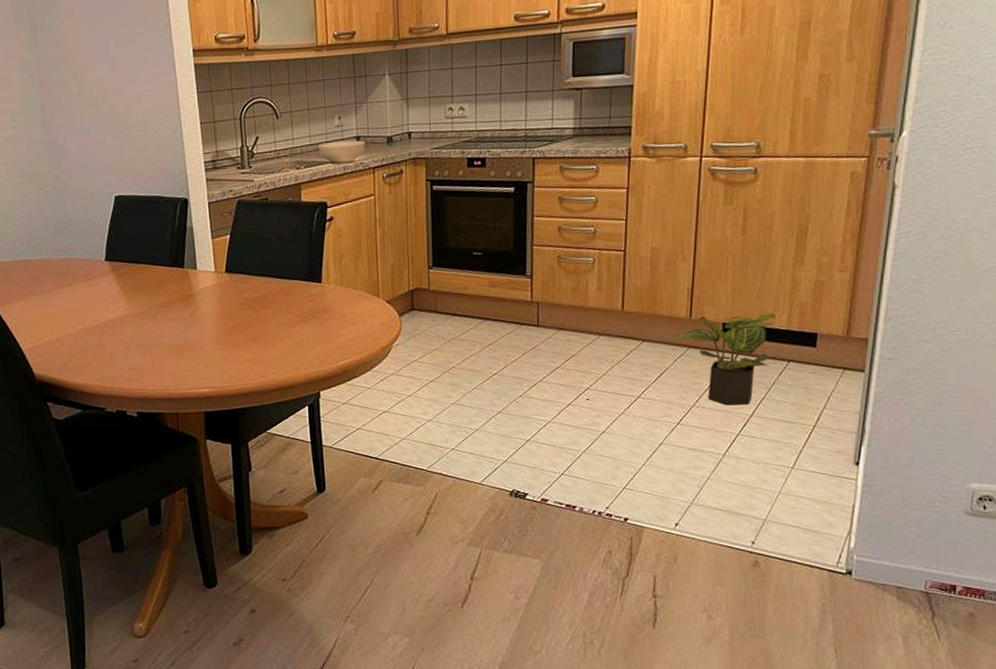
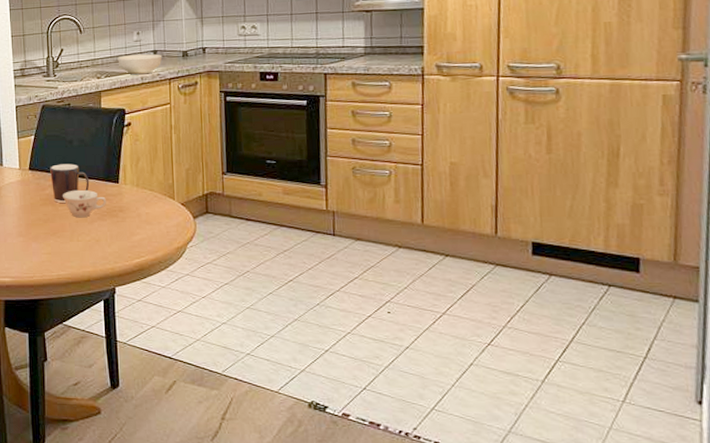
mug: none [248,264,291,308] -> present [50,164,90,204]
teacup: none [263,292,309,321] -> present [63,190,106,217]
potted plant: present [673,313,777,406] -> none [479,234,592,329]

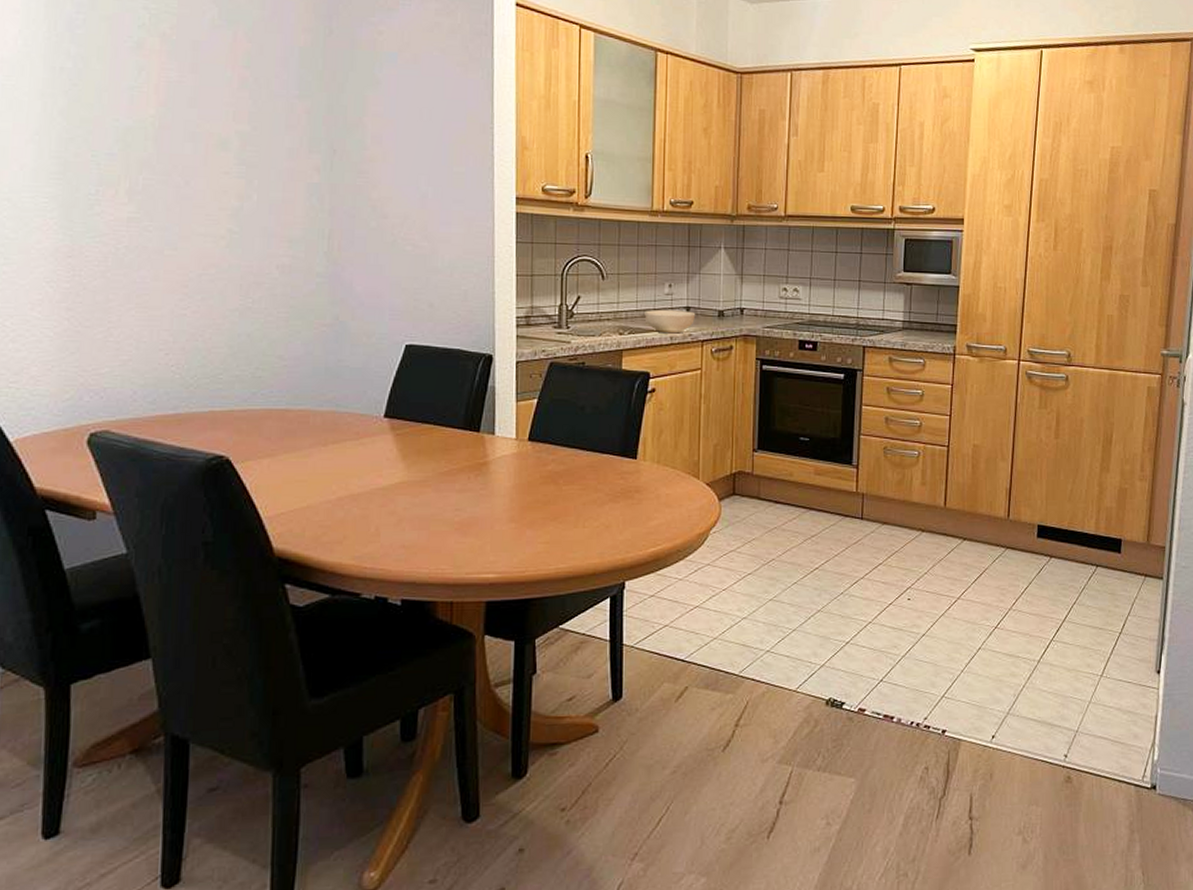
mug: present [50,164,90,204] -> none [555,434,602,483]
teacup: present [63,190,106,217] -> none [569,467,621,498]

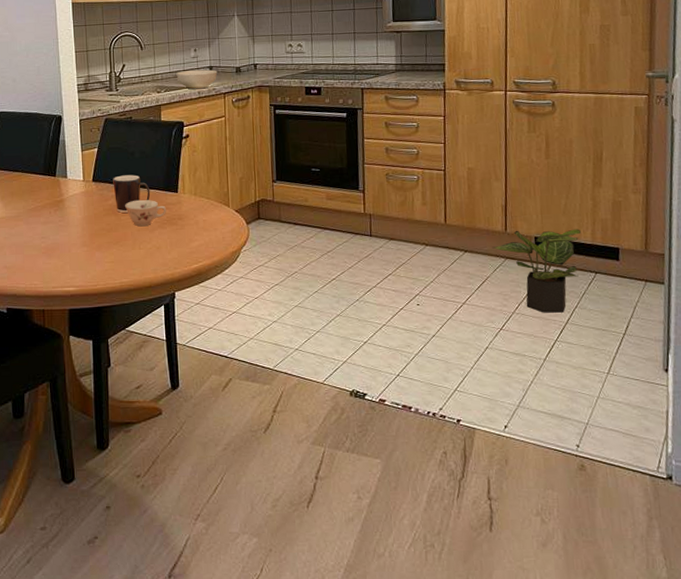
mug: none [555,434,602,483] -> present [113,174,151,214]
teacup: none [569,467,621,498] -> present [125,200,166,226]
potted plant: none [992,517,1086,610] -> present [492,229,582,313]

